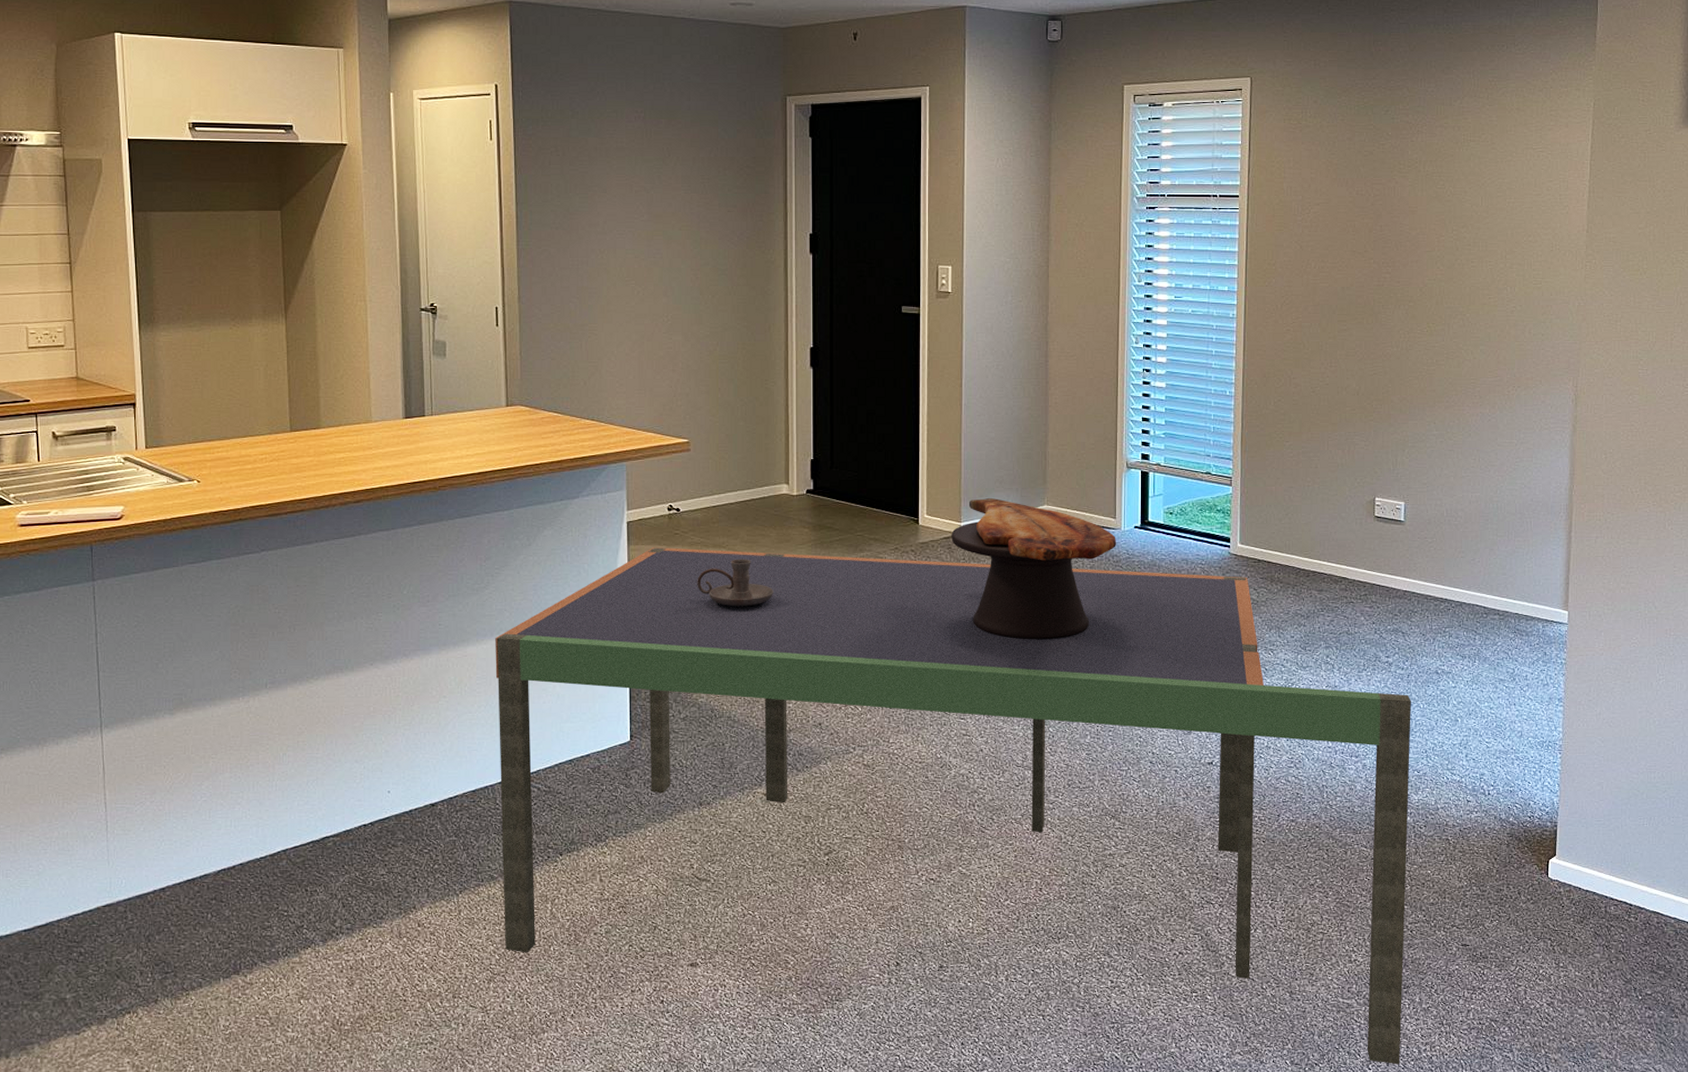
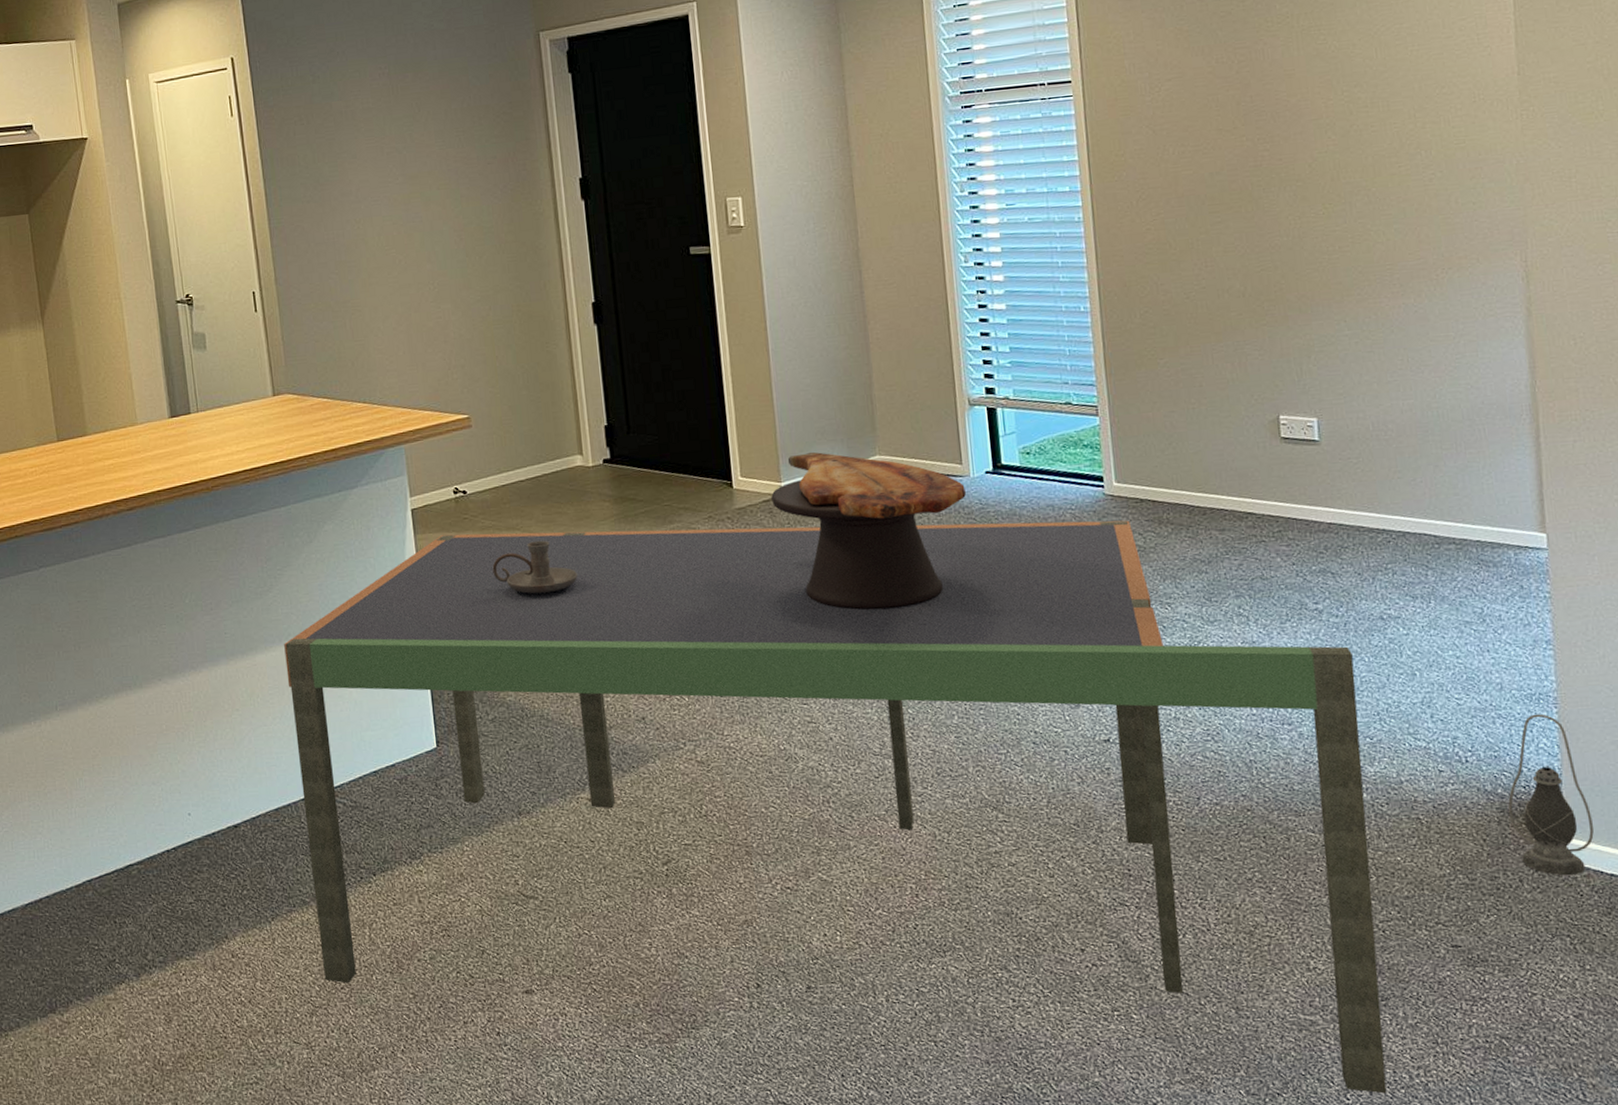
lantern: none [1516,758,1577,891] -> present [1508,714,1594,876]

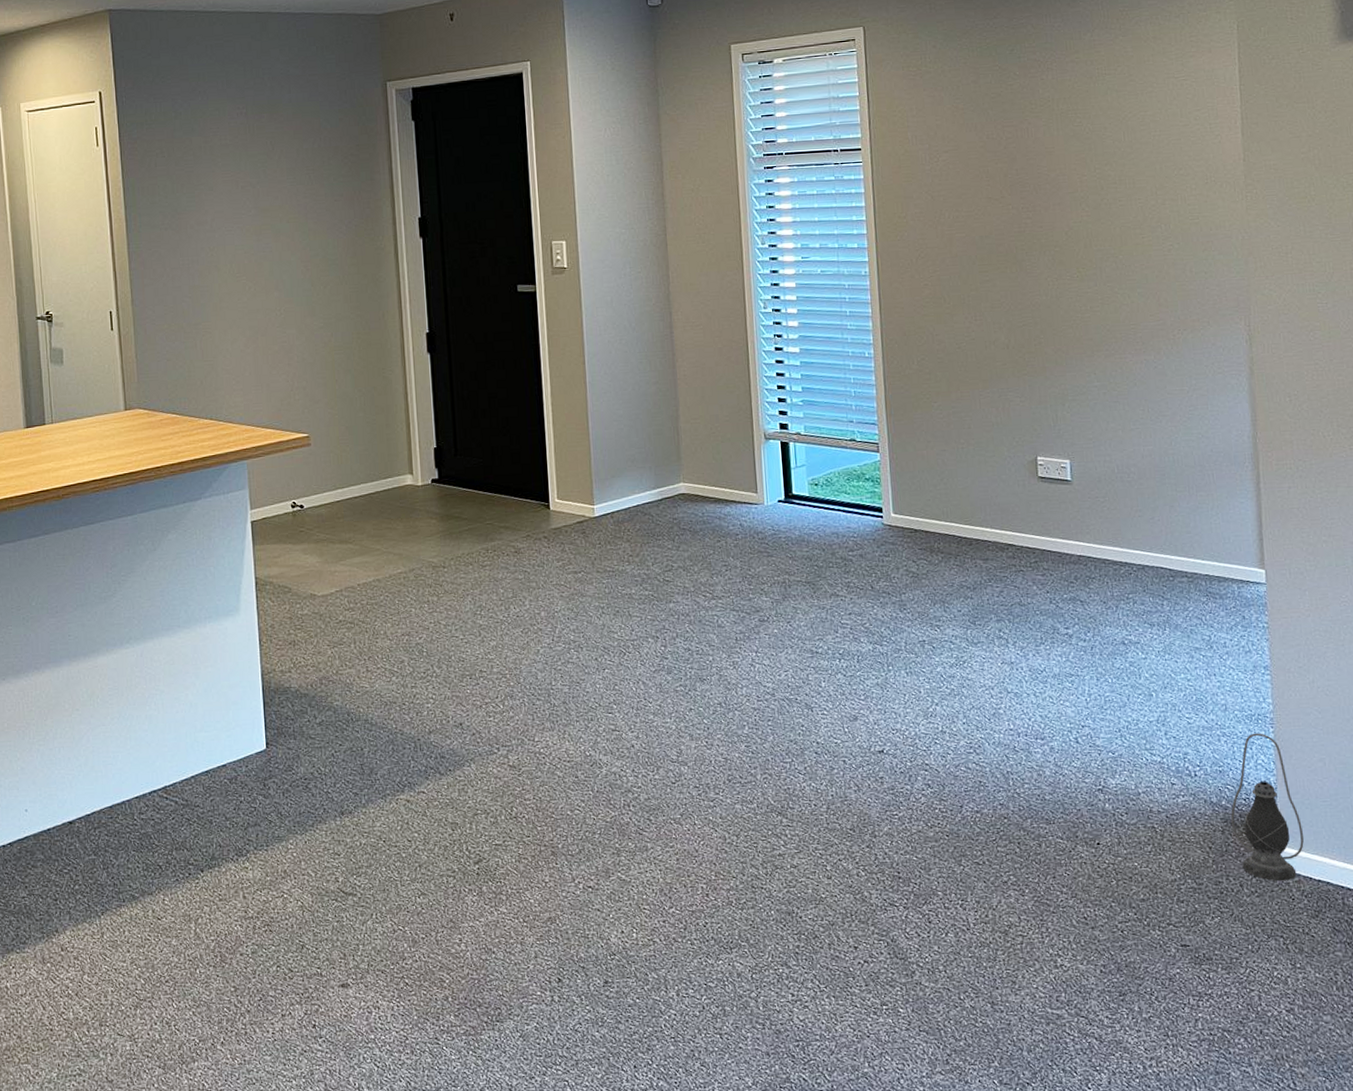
dining table: present [284,520,1387,1094] -> none [125,545,1124,1083]
candle holder: present [492,540,577,594] -> none [325,553,404,605]
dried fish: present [771,451,967,610] -> none [584,477,761,626]

